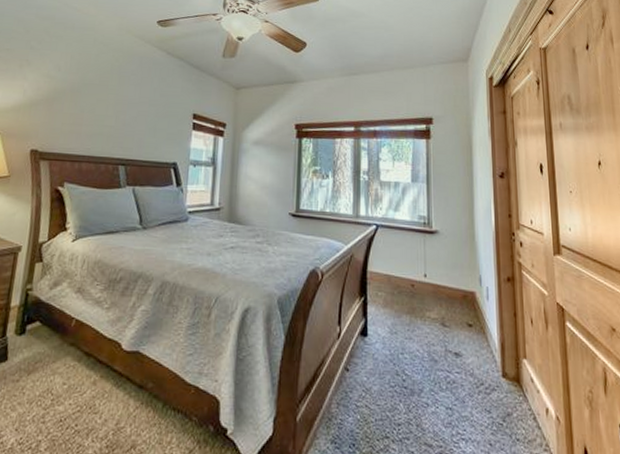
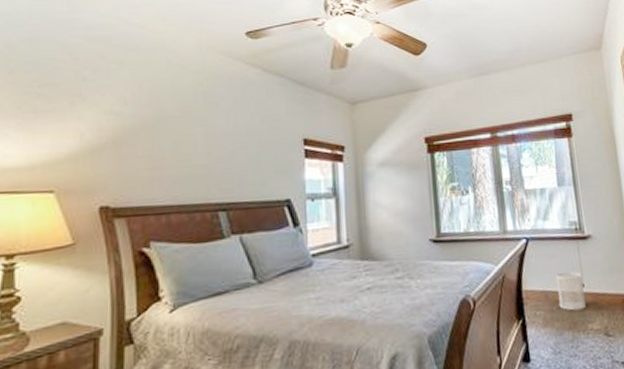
wastebasket: none [400,260,426,298] -> present [555,271,586,311]

